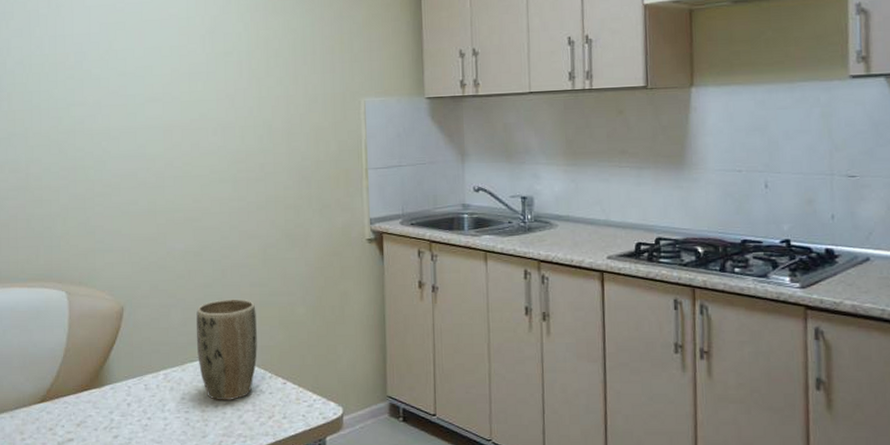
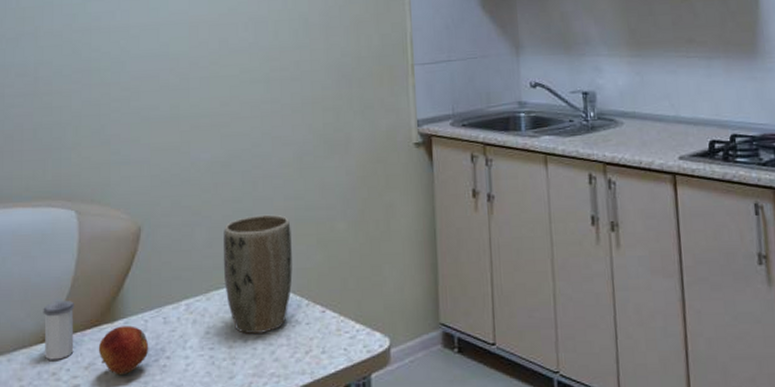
salt shaker: none [40,368,67,418] -> present [43,301,74,360]
fruit: none [88,391,133,432] -> present [98,325,149,376]

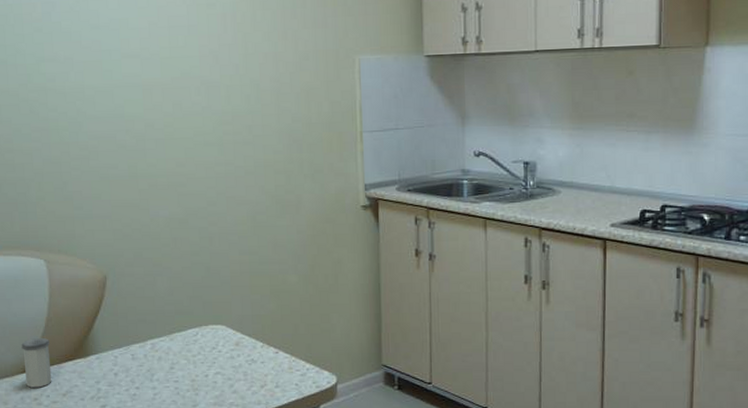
fruit: present [98,325,149,376] -> none [74,360,120,402]
plant pot: present [223,214,293,334] -> none [183,267,248,369]

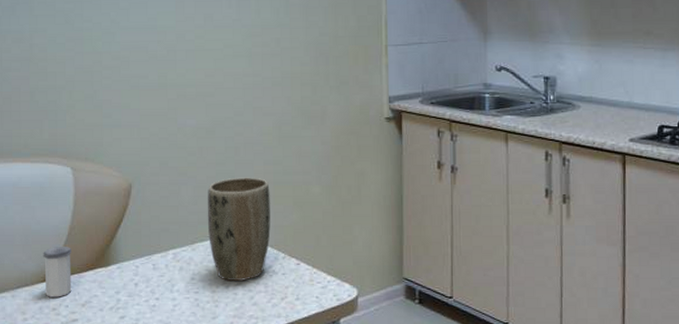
plant pot: none [183,267,248,369] -> present [207,177,271,281]

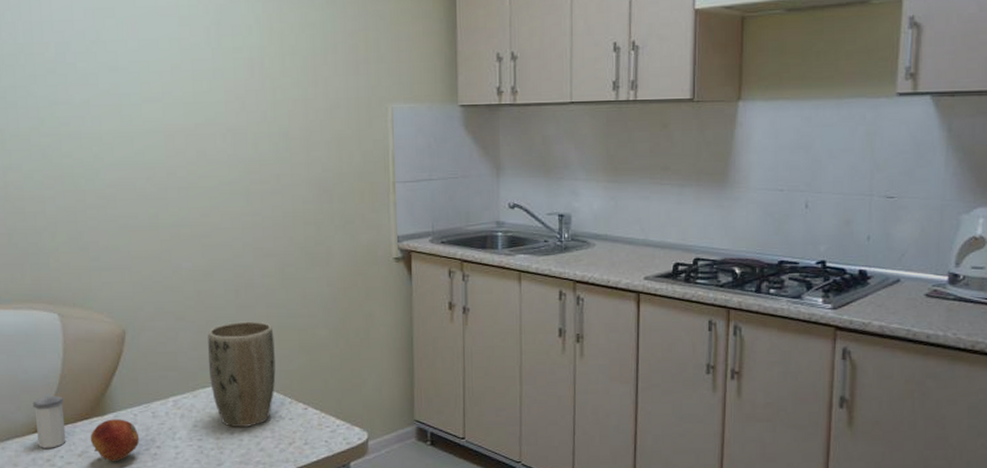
fruit: none [94,270,140,313] -> present [90,419,140,462]

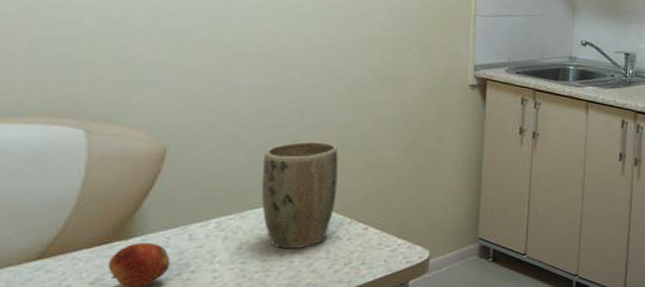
salt shaker: present [32,396,66,448] -> none [37,219,79,277]

